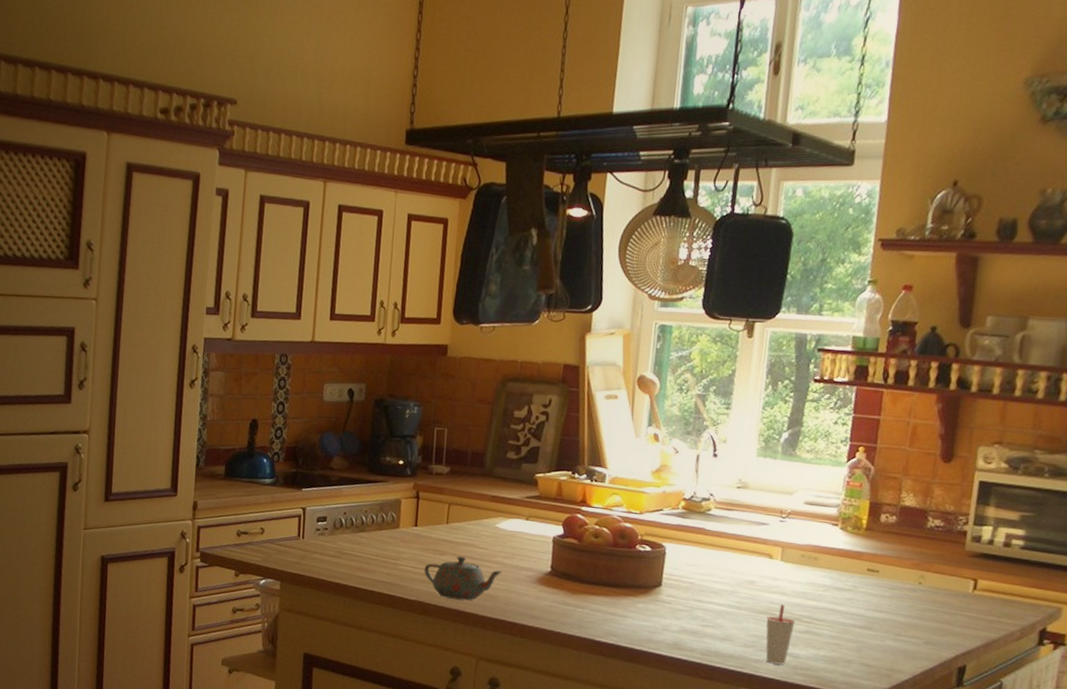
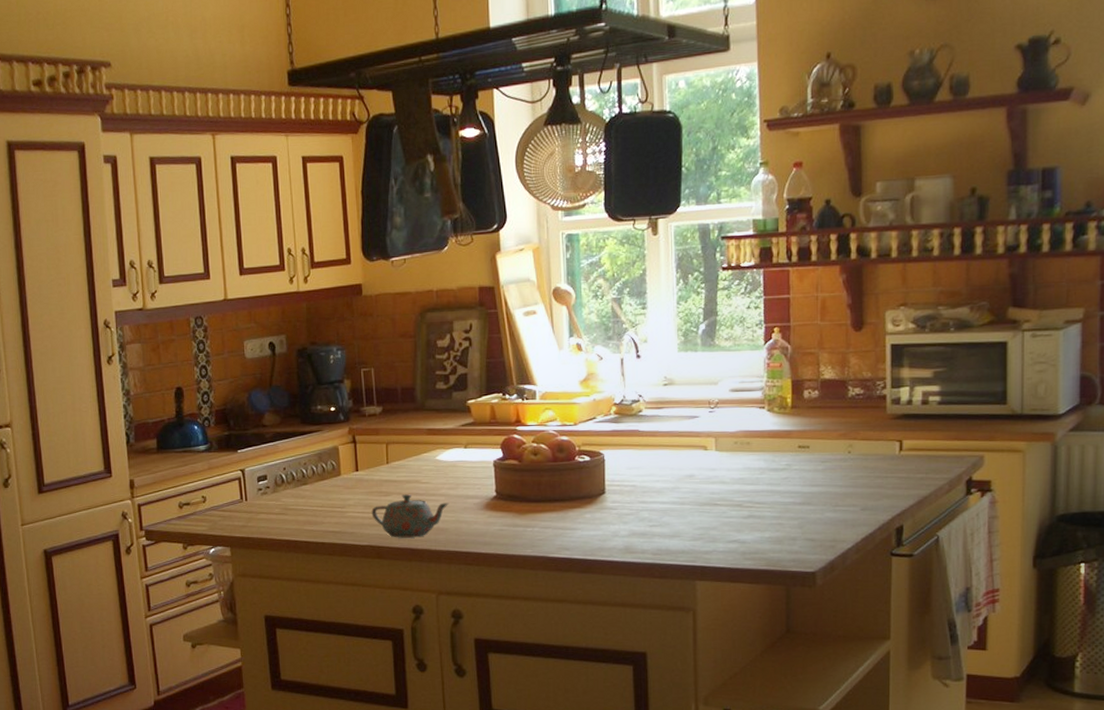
cup: present [765,603,795,665] -> none [710,492,738,553]

